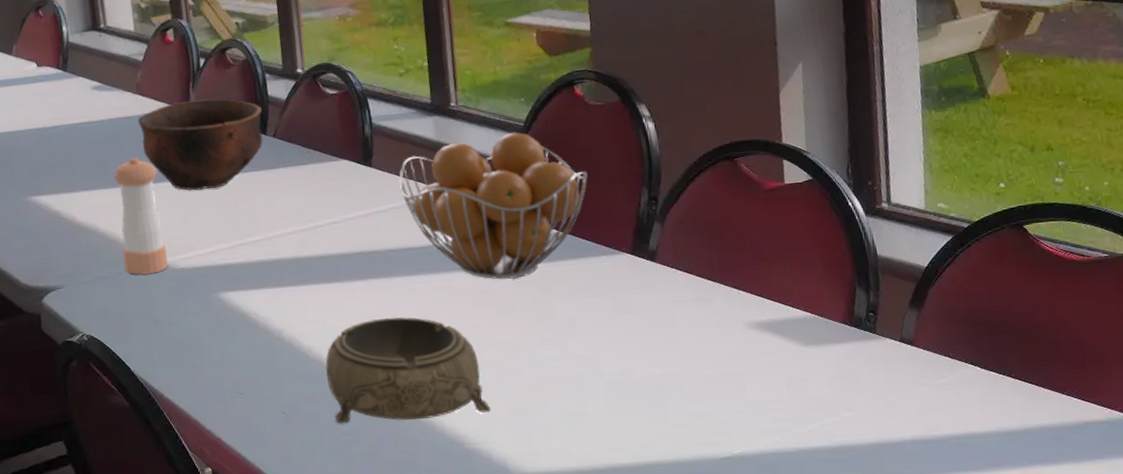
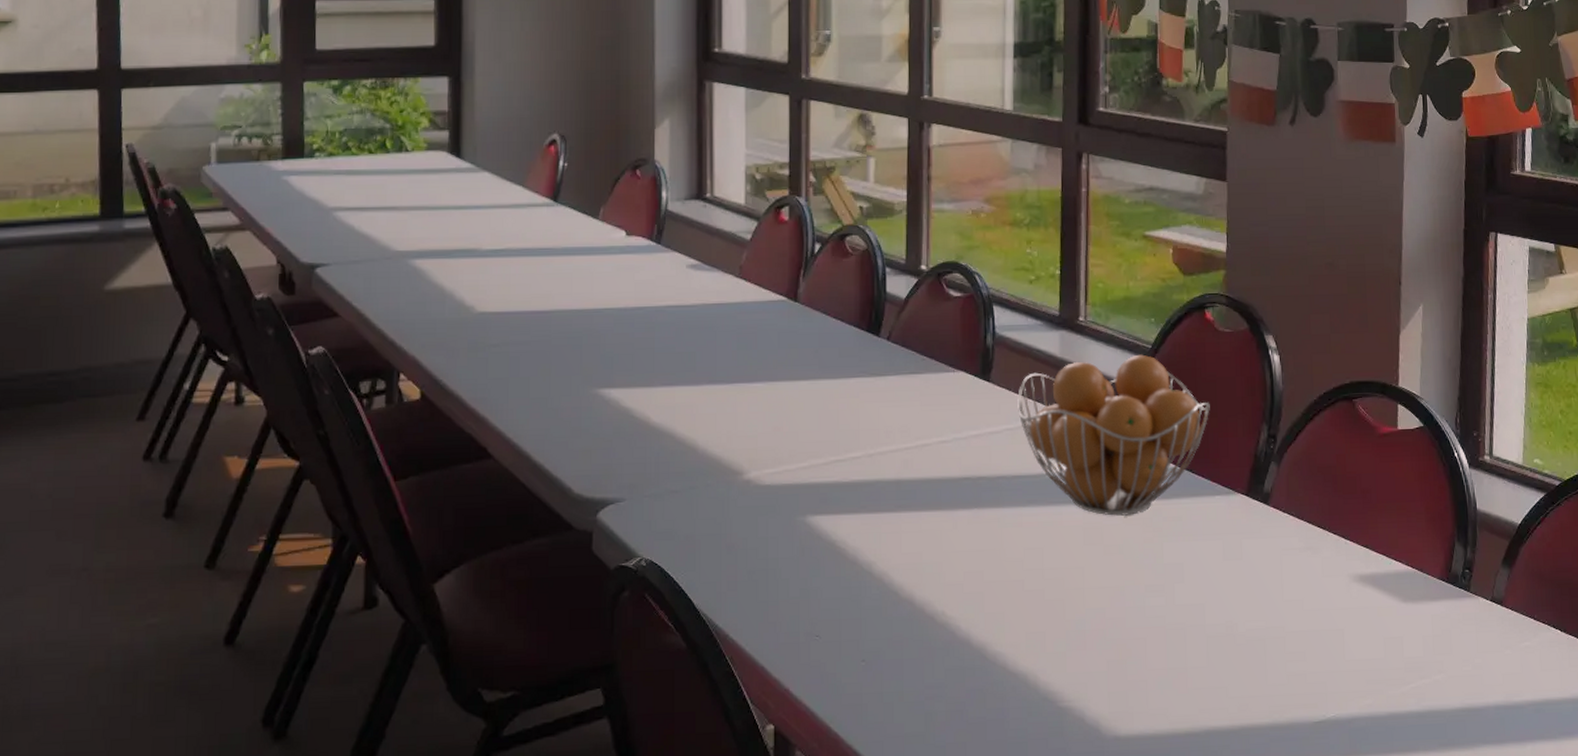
pepper shaker: present [114,157,168,275] -> none [701,351,751,490]
bowl: present [137,99,263,191] -> none [736,290,878,395]
decorative bowl: present [325,316,491,424] -> none [917,553,1089,675]

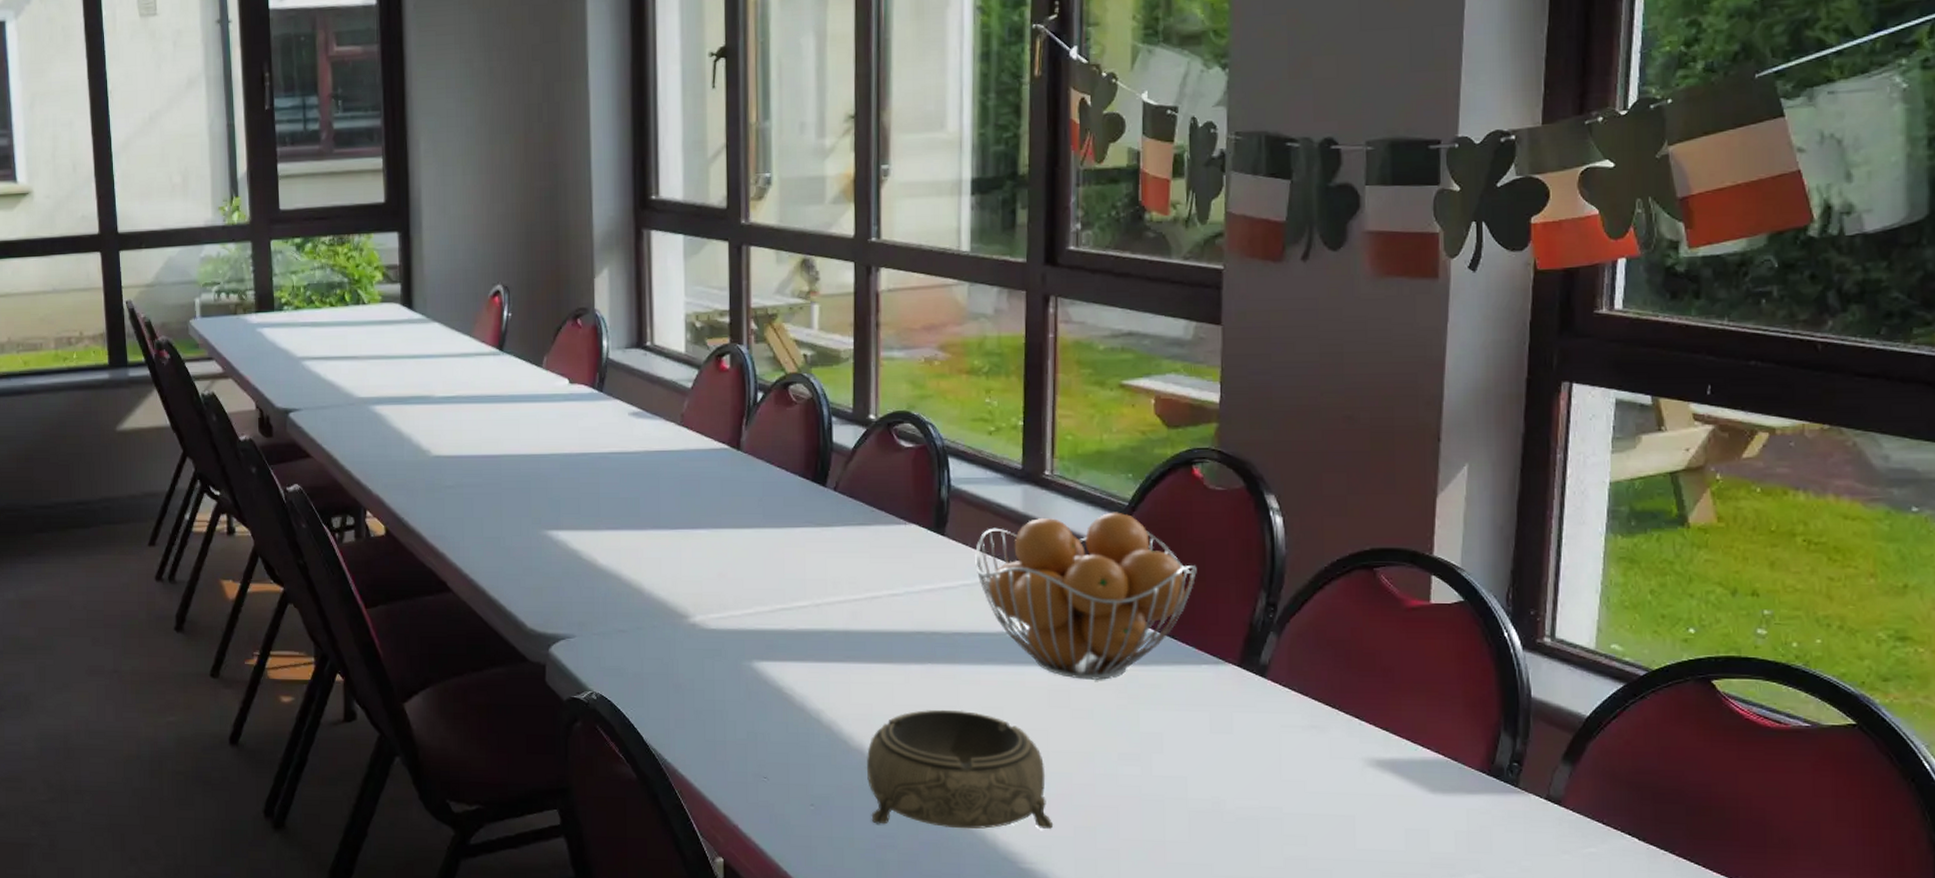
decorative bowl: none [917,553,1089,675] -> present [867,709,1054,829]

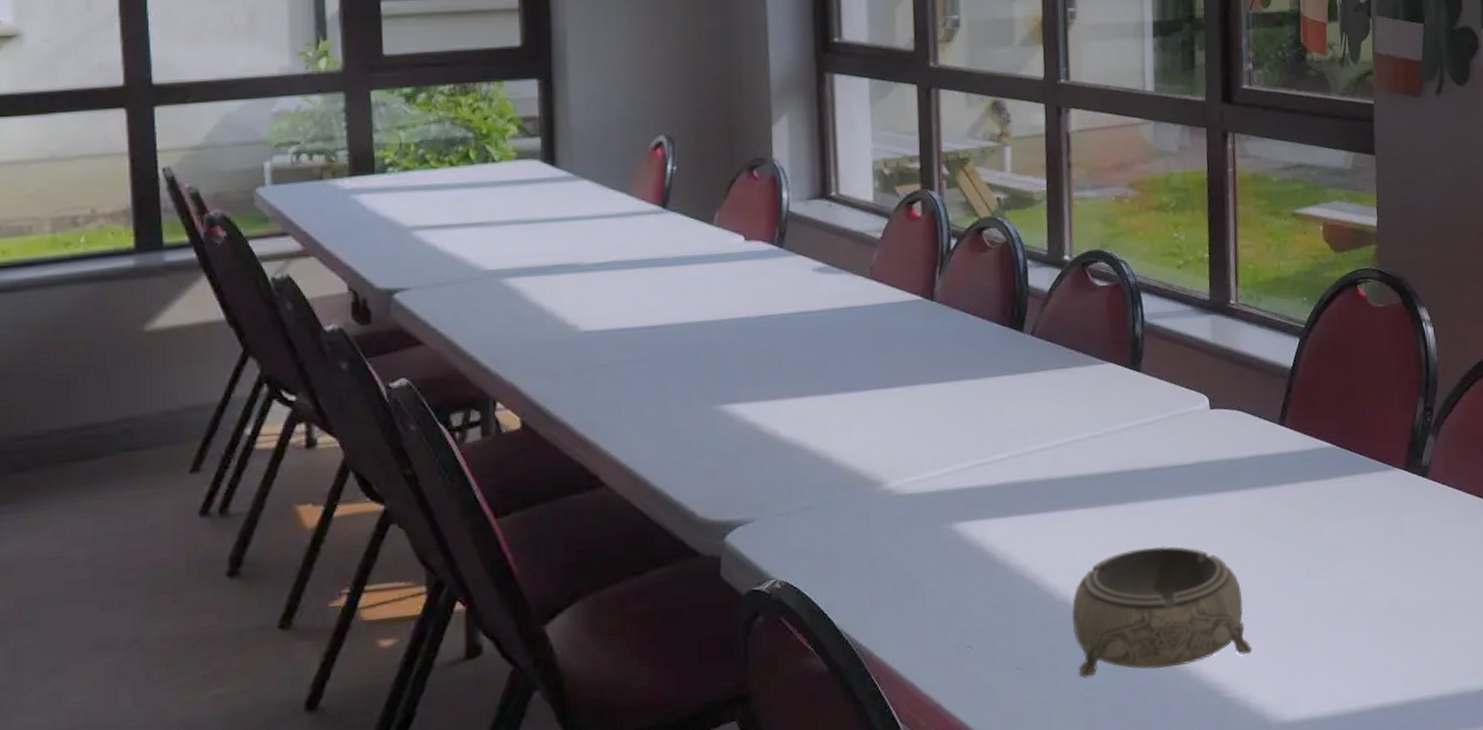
fruit basket: present [975,512,1197,680] -> none [1169,334,1366,501]

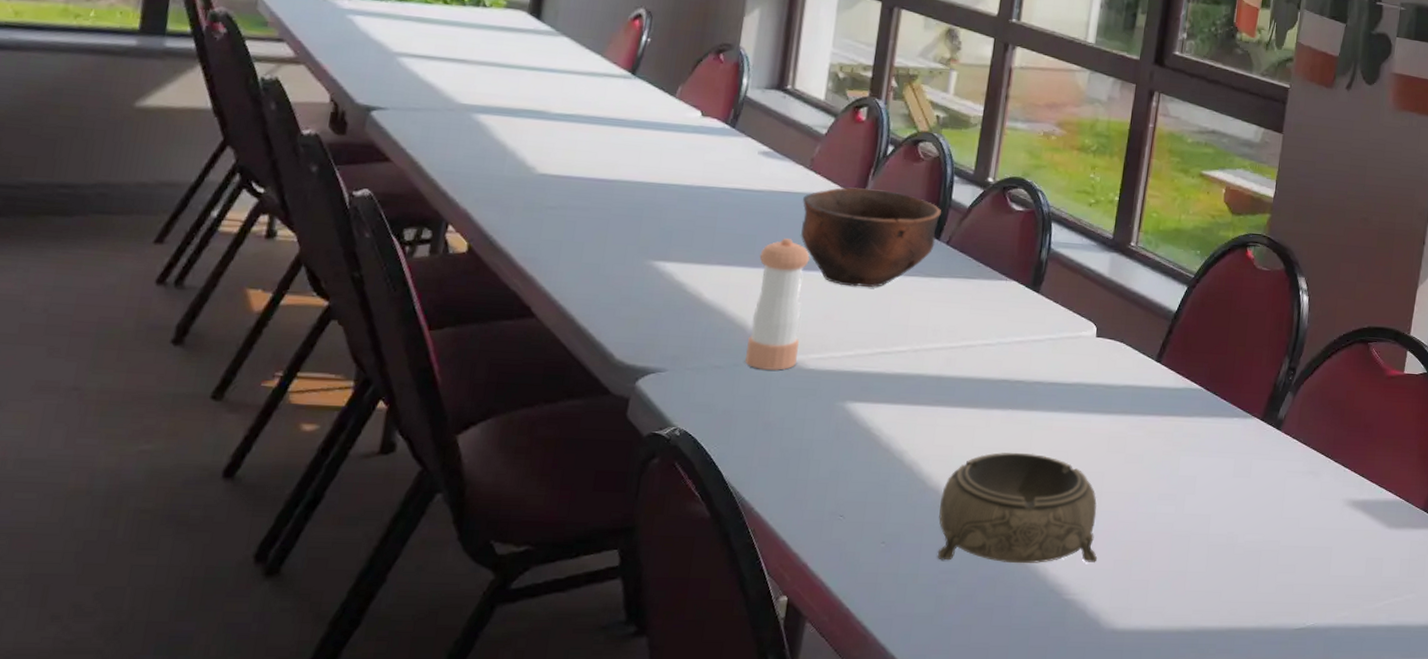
pepper shaker: none [833,356,892,503] -> present [745,237,810,370]
bowl: none [868,288,1021,399] -> present [800,187,942,288]

